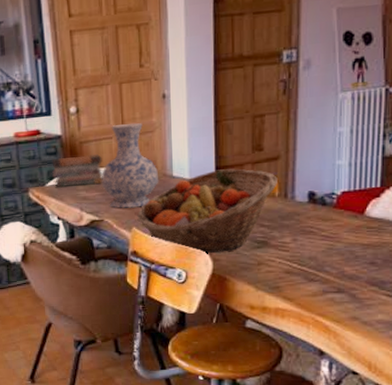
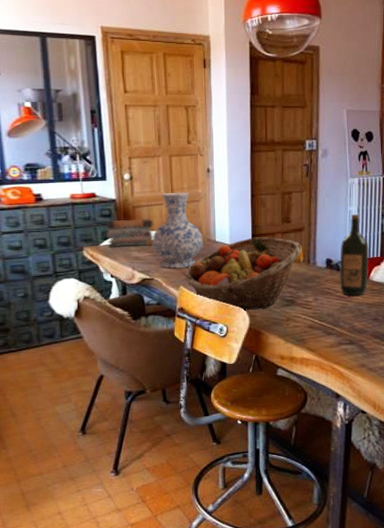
wine bottle: none [324,136,365,235] -> present [339,214,369,296]

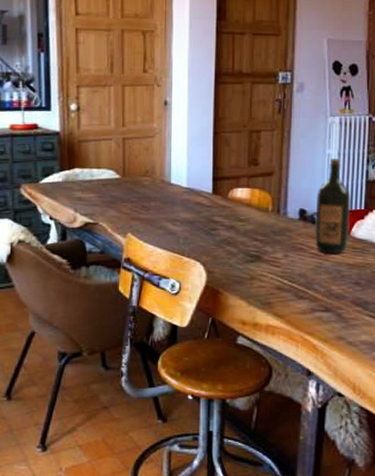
book stack: present [106,219,154,248] -> none [47,154,101,186]
vase: present [153,193,204,268] -> none [99,127,157,213]
fruit basket: present [184,237,302,310] -> none [133,180,271,265]

